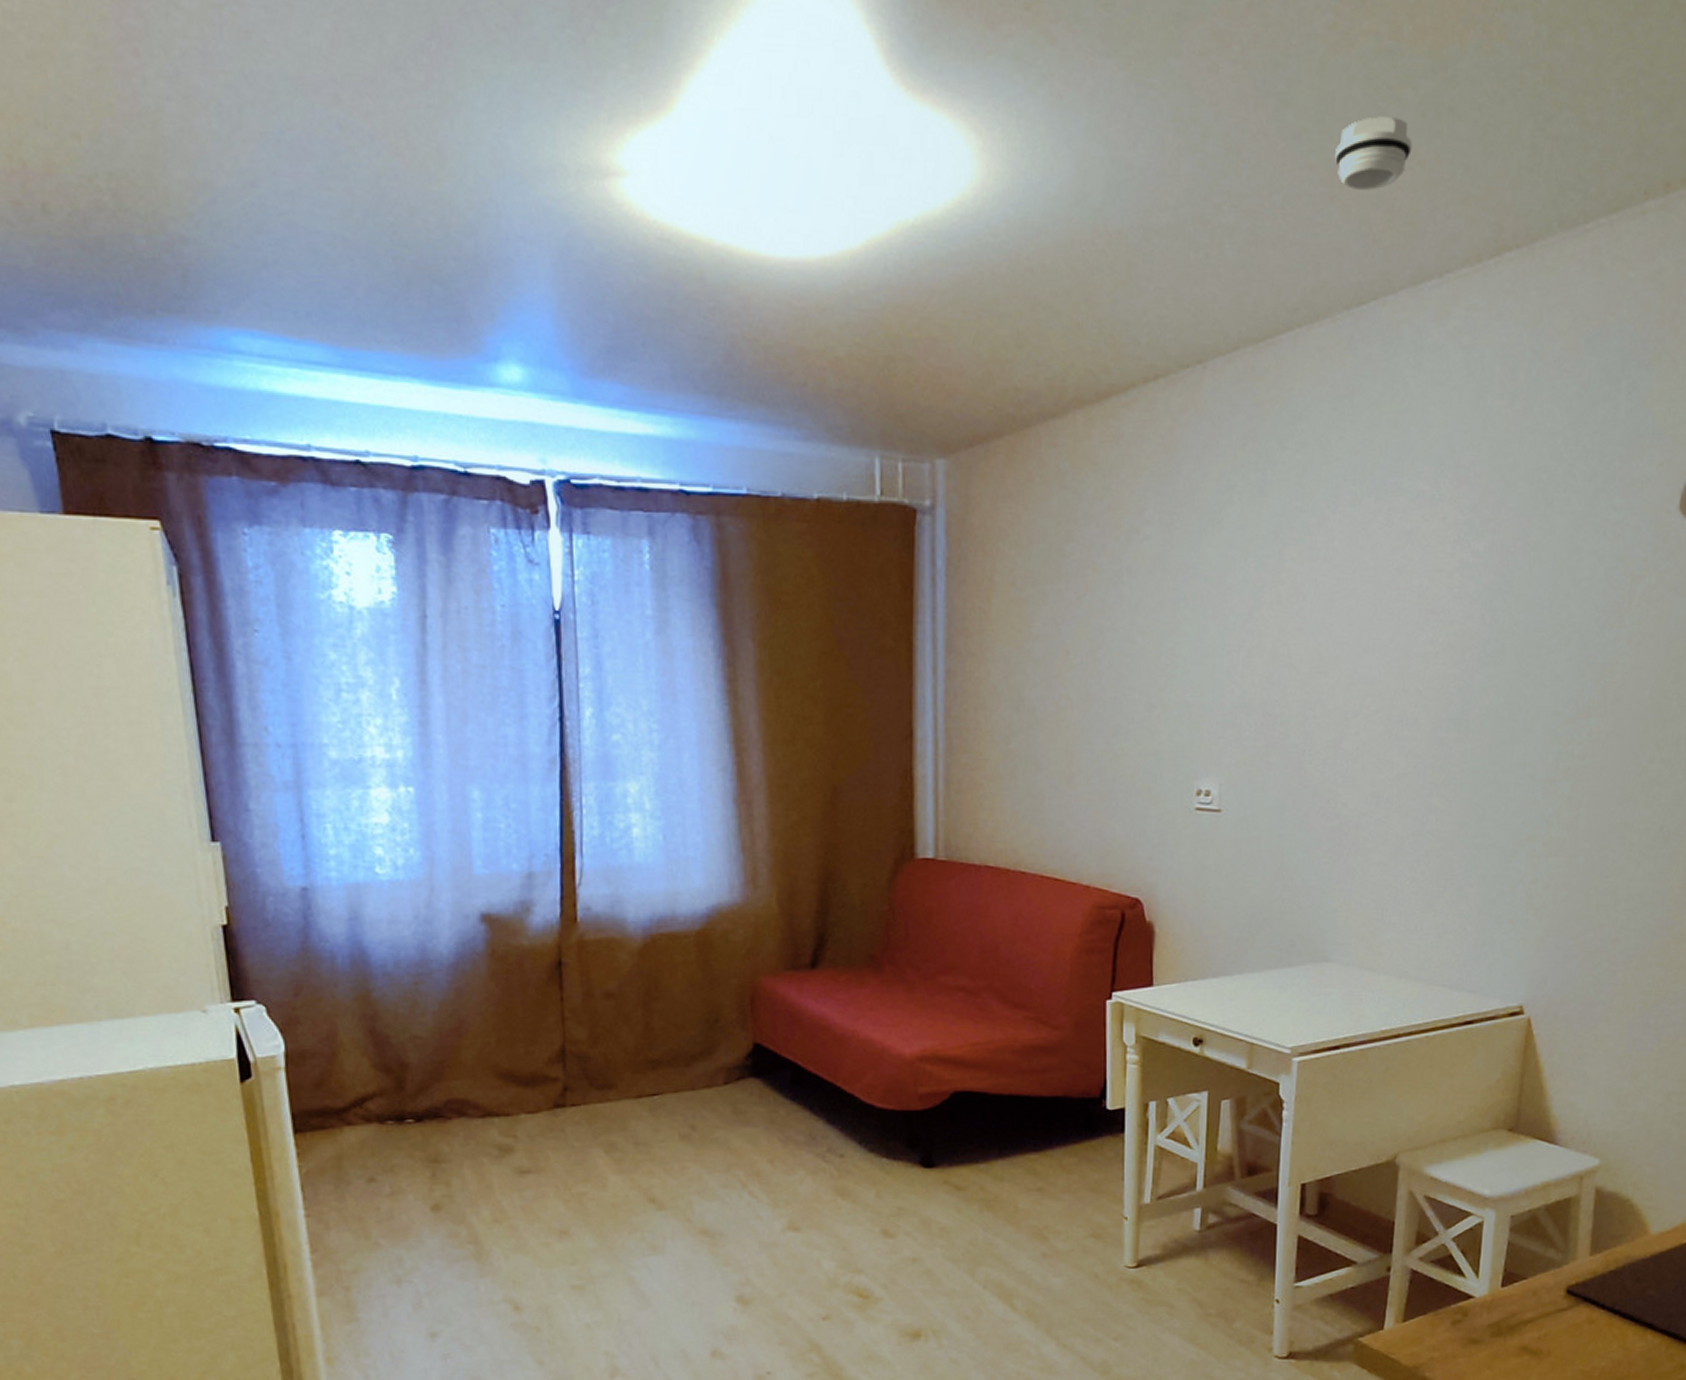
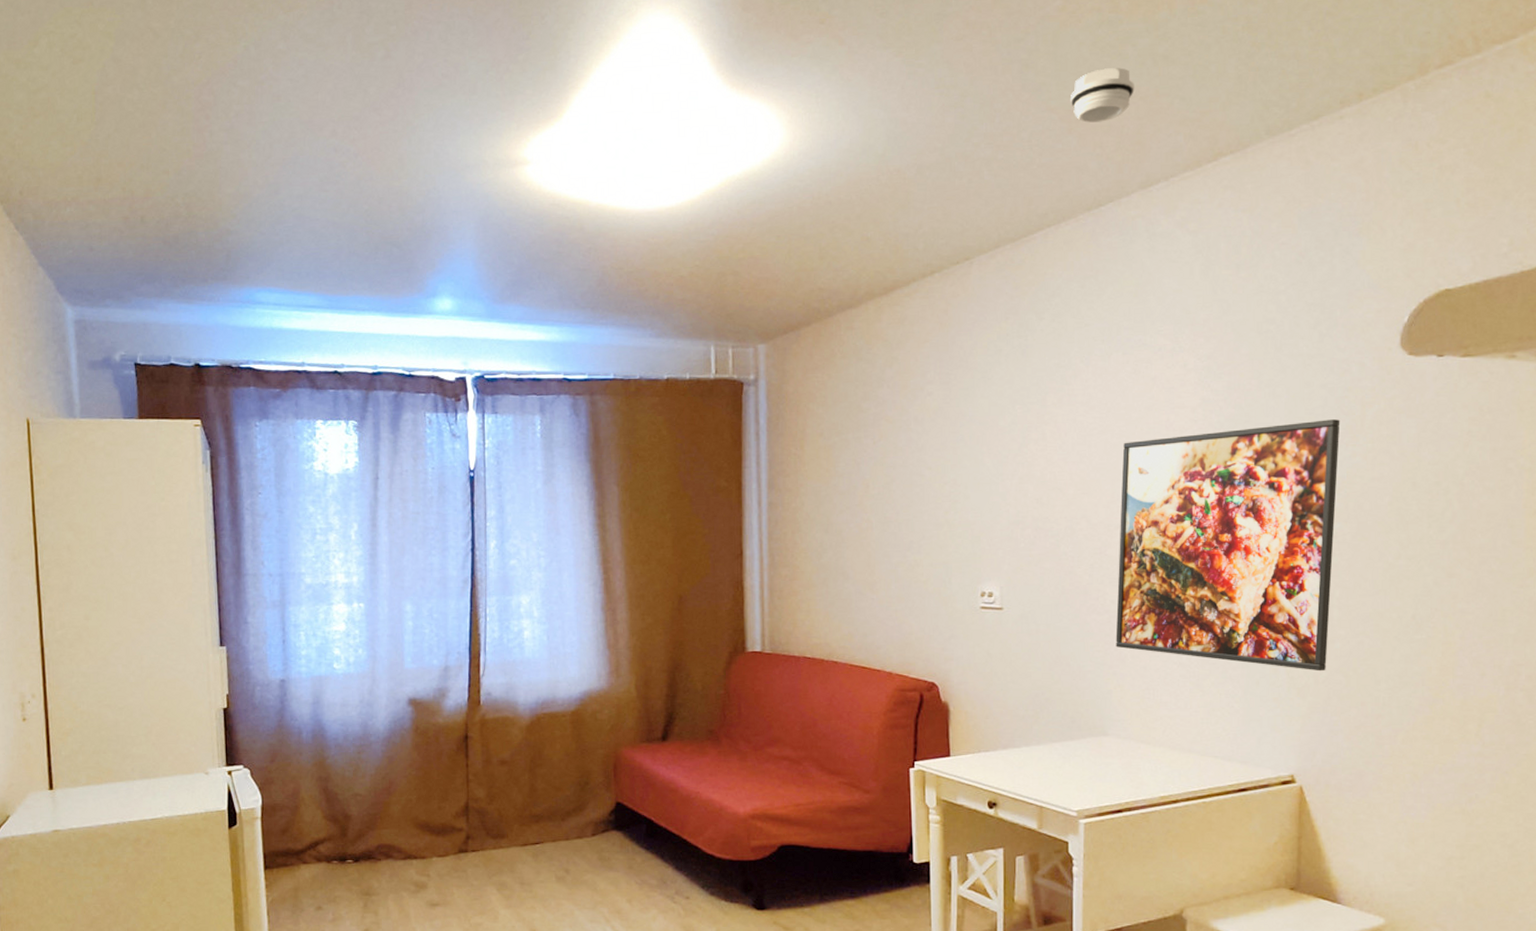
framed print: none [1345,594,1608,890] -> present [1115,419,1340,672]

